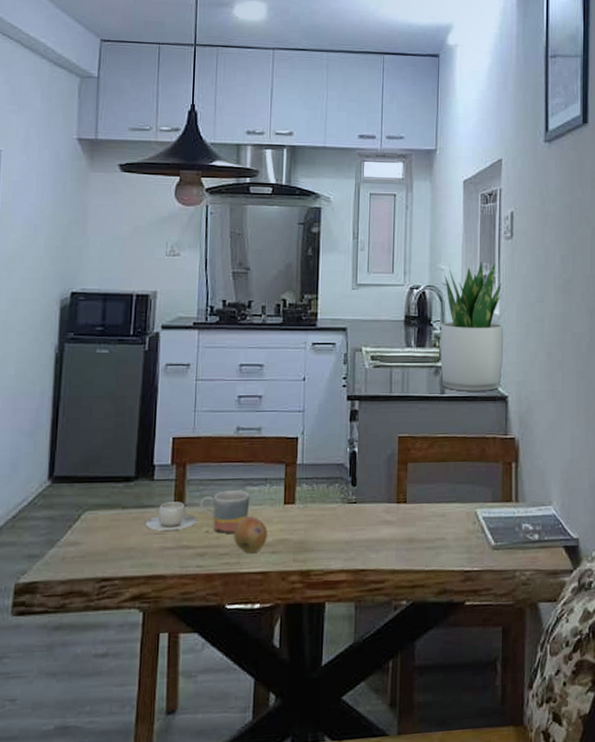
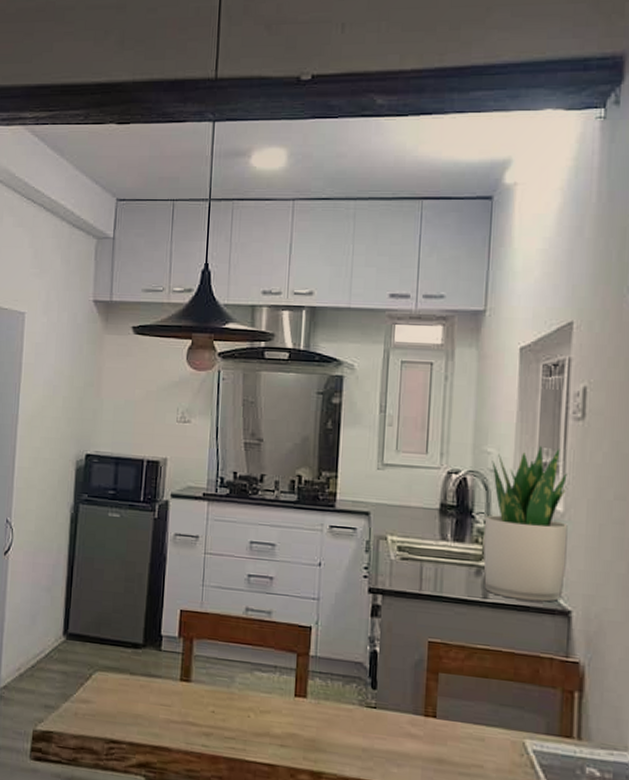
teacup: present [146,502,197,532] -> none [153,674,203,706]
mug: present [200,490,250,534] -> none [206,672,258,718]
fruit: present [234,516,267,553] -> none [240,703,276,742]

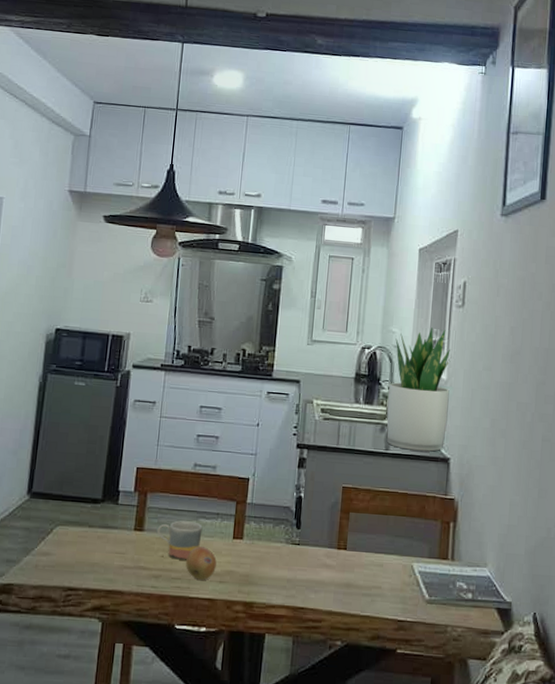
mug: none [206,672,258,718] -> present [157,520,203,560]
fruit: none [240,703,276,742] -> present [186,546,217,580]

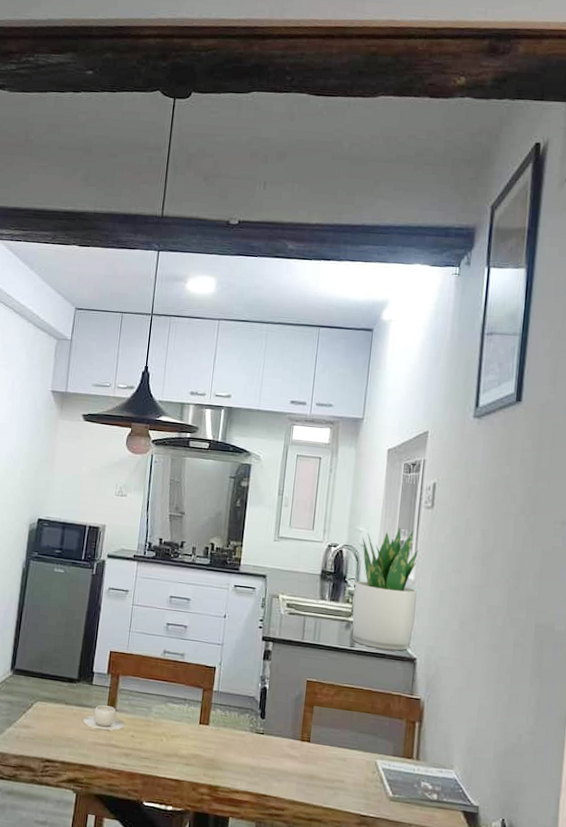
teacup: none [109,525,154,553] -> present [83,705,125,731]
mug: present [157,520,203,560] -> none [128,703,171,742]
fruit: present [186,546,217,580] -> none [154,729,184,762]

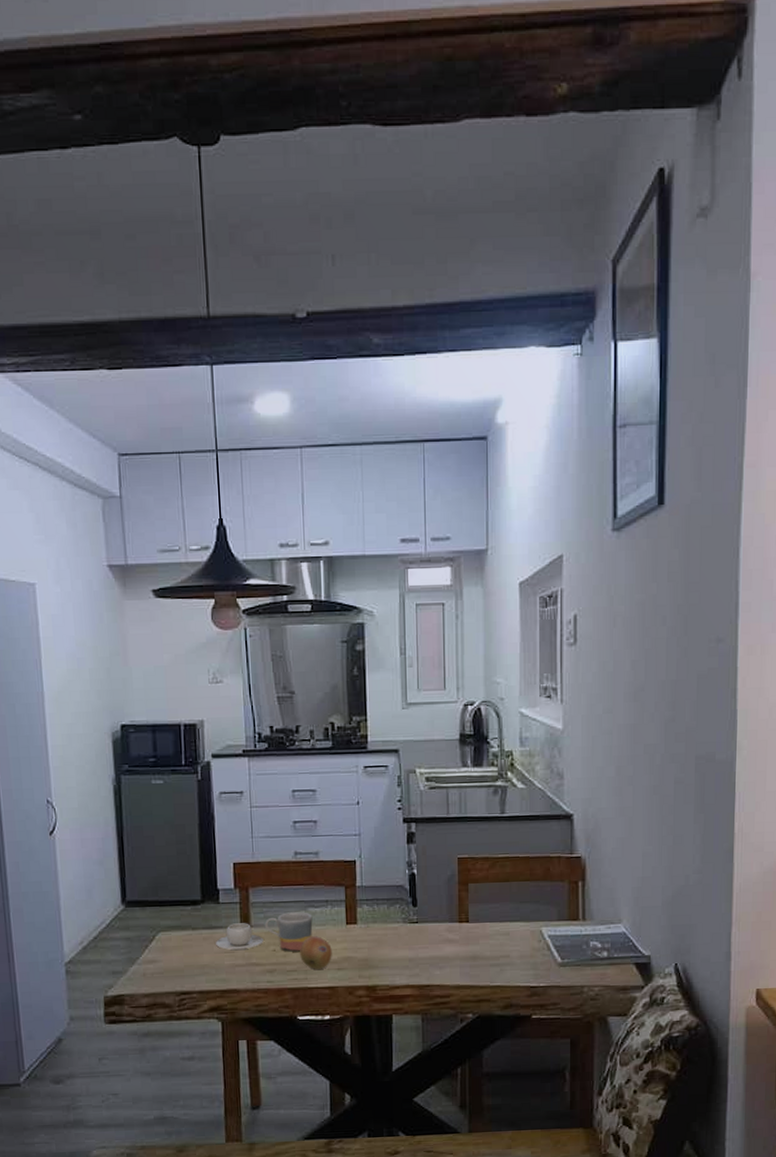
mug: none [128,703,171,742] -> present [265,912,313,952]
fruit: none [154,729,184,762] -> present [300,936,332,969]
planter: present [352,528,419,651] -> none [499,672,567,811]

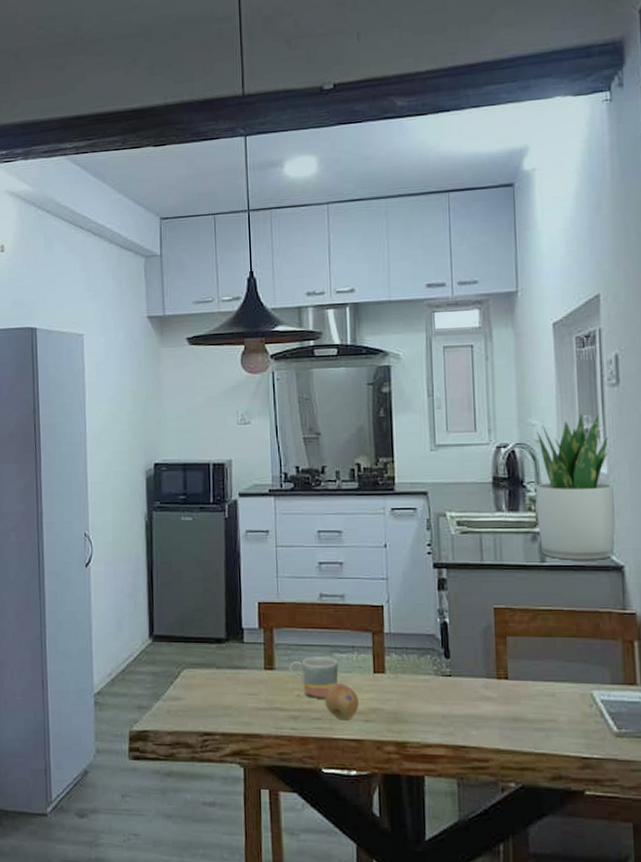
teacup: present [216,923,264,951] -> none [239,664,288,693]
planter: none [499,672,567,811] -> present [536,414,615,560]

